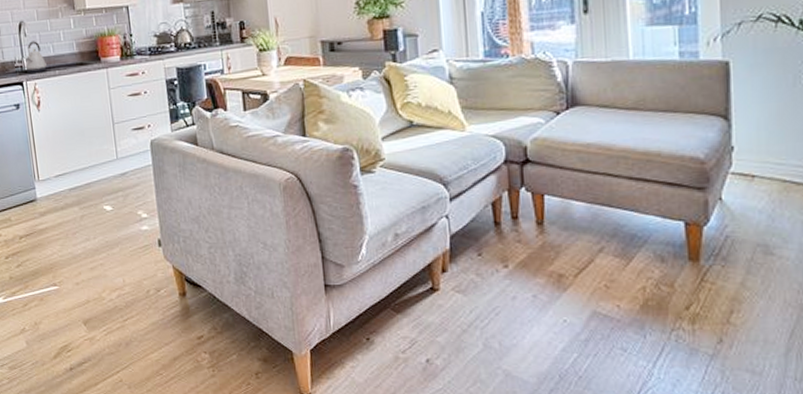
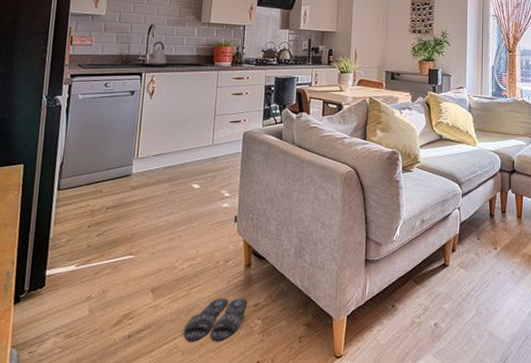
slippers: none [126,329,190,376] -> present [184,297,248,342]

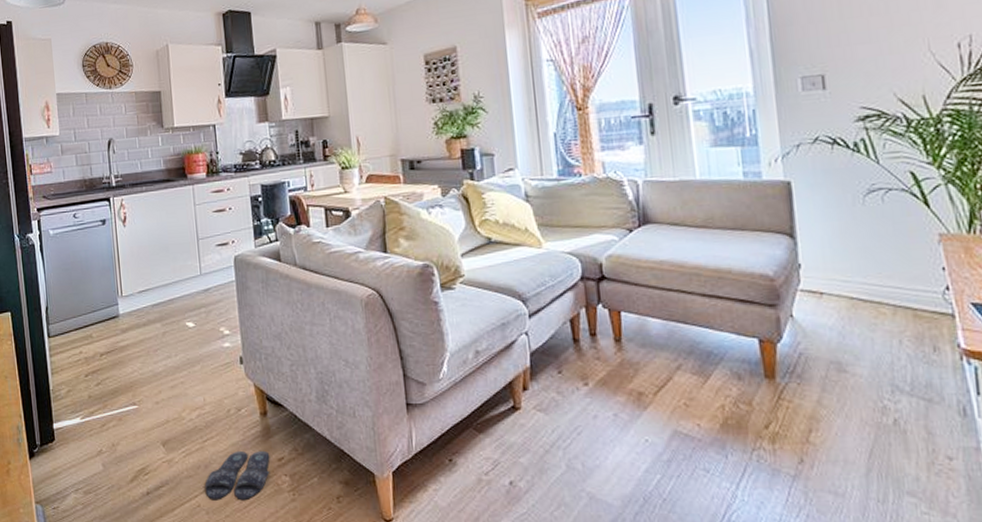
kettle: present [147,41,167,68] -> none [112,158,134,190]

